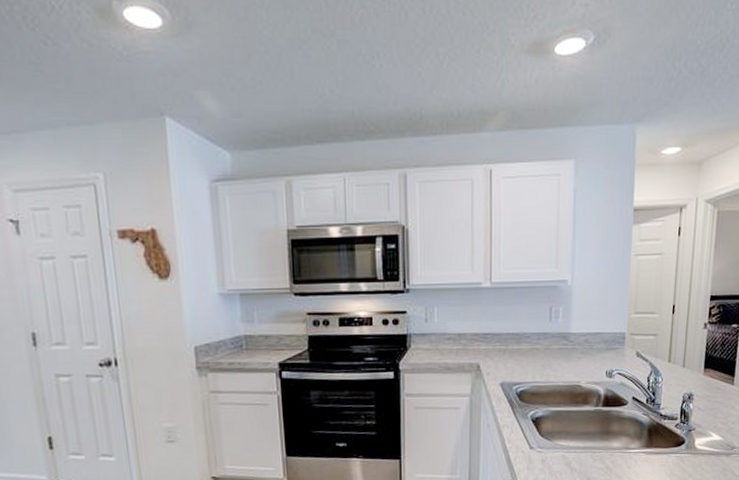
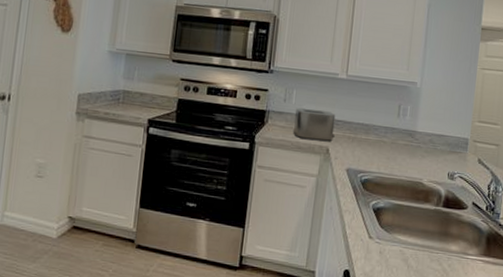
toaster: none [438,325,484,360] -> present [292,107,336,142]

